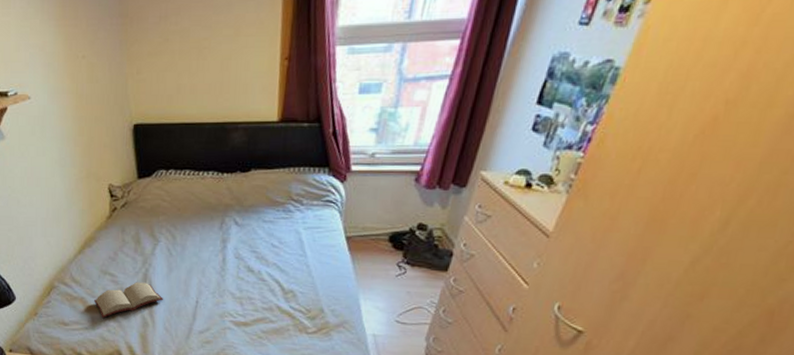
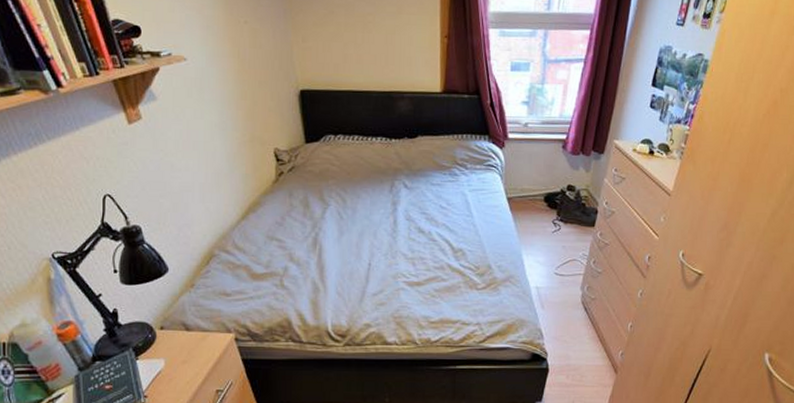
hardback book: present [94,282,164,318] -> none [260,247,336,285]

